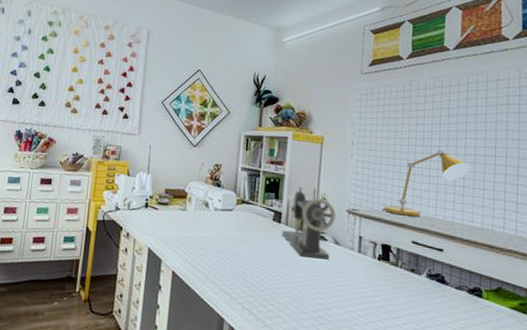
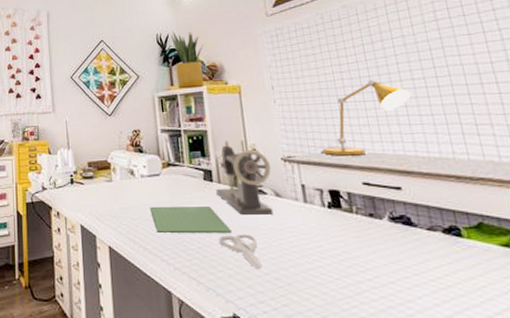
fabric swatch: none [218,239,290,271] -> present [150,206,233,232]
planter: none [265,73,298,133] -> present [171,31,204,89]
scissors: none [276,273,311,307] -> present [219,234,263,270]

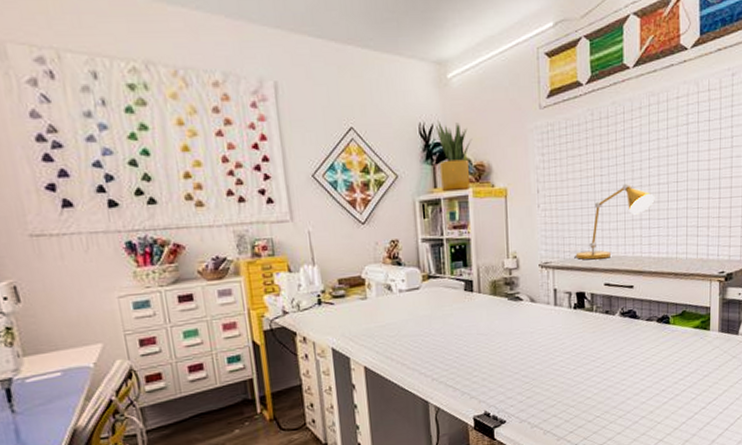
fabric swatch: present [150,206,233,232] -> none [408,317,489,347]
sewing machine: present [216,140,274,215] -> none [476,248,528,322]
scissors: present [219,234,263,270] -> none [476,339,513,370]

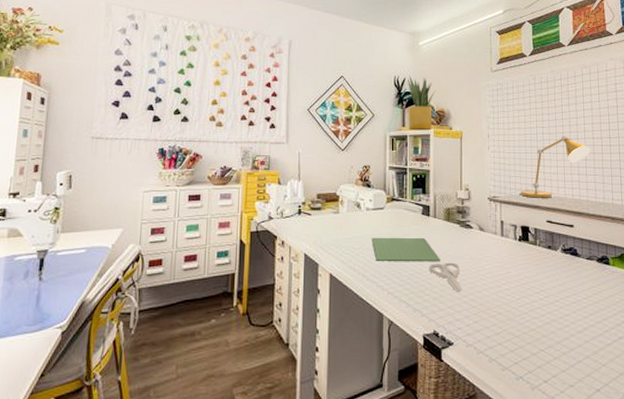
fabric swatch: none [408,317,489,347] -> present [372,237,441,261]
scissors: none [476,339,513,370] -> present [429,262,462,293]

